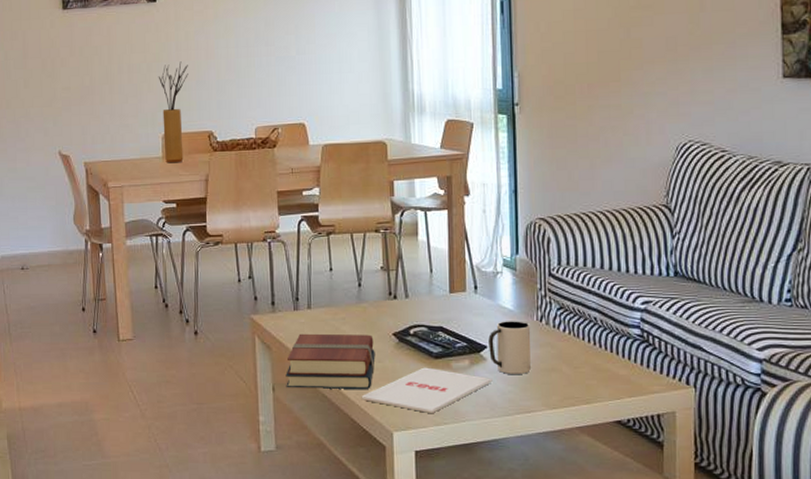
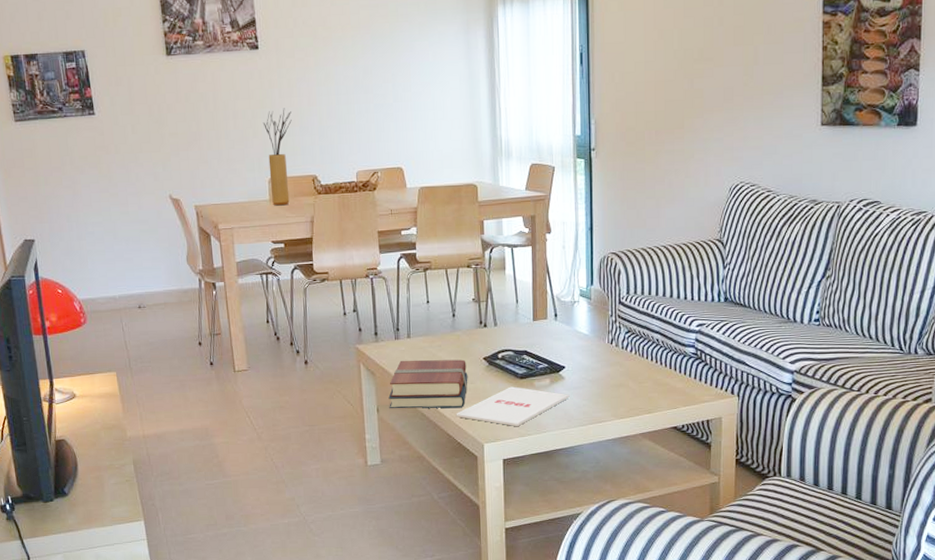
mug: present [488,321,531,375] -> none [566,344,603,391]

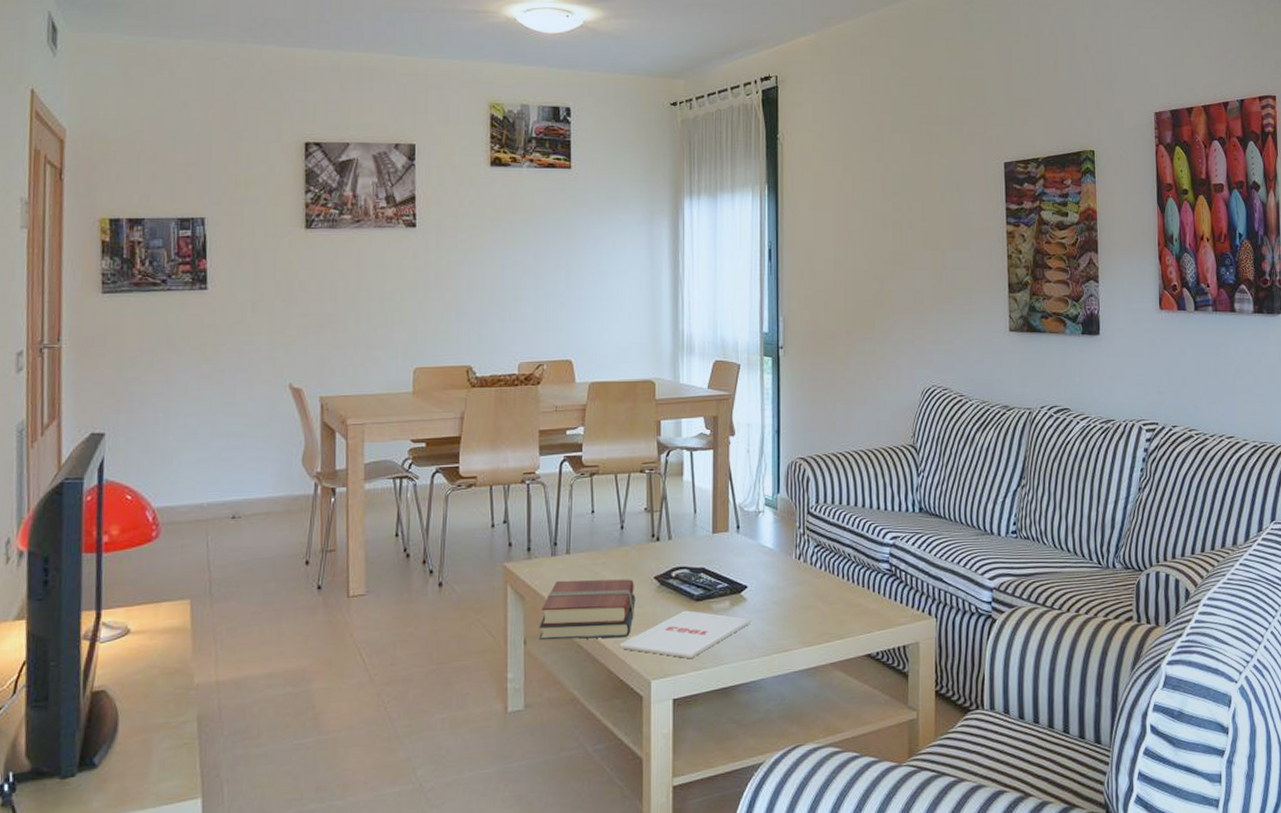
vase: present [262,108,292,206] -> none [413,291,448,399]

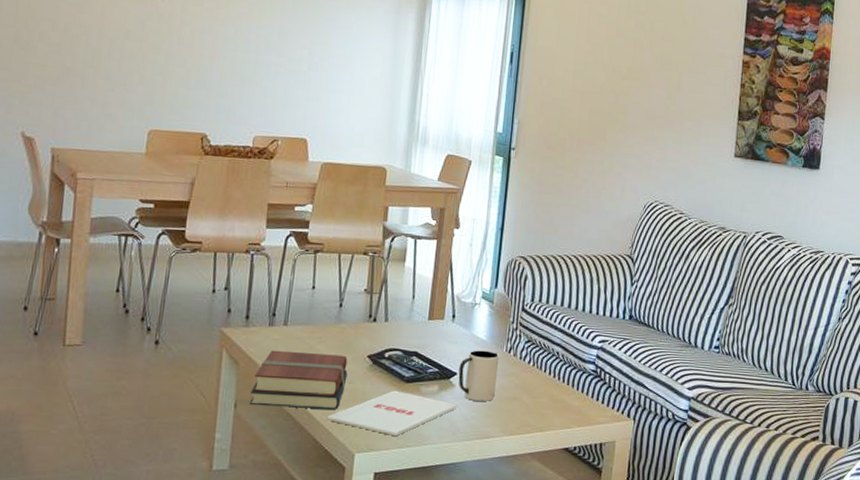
mug: none [749,559,790,615] -> present [458,350,500,402]

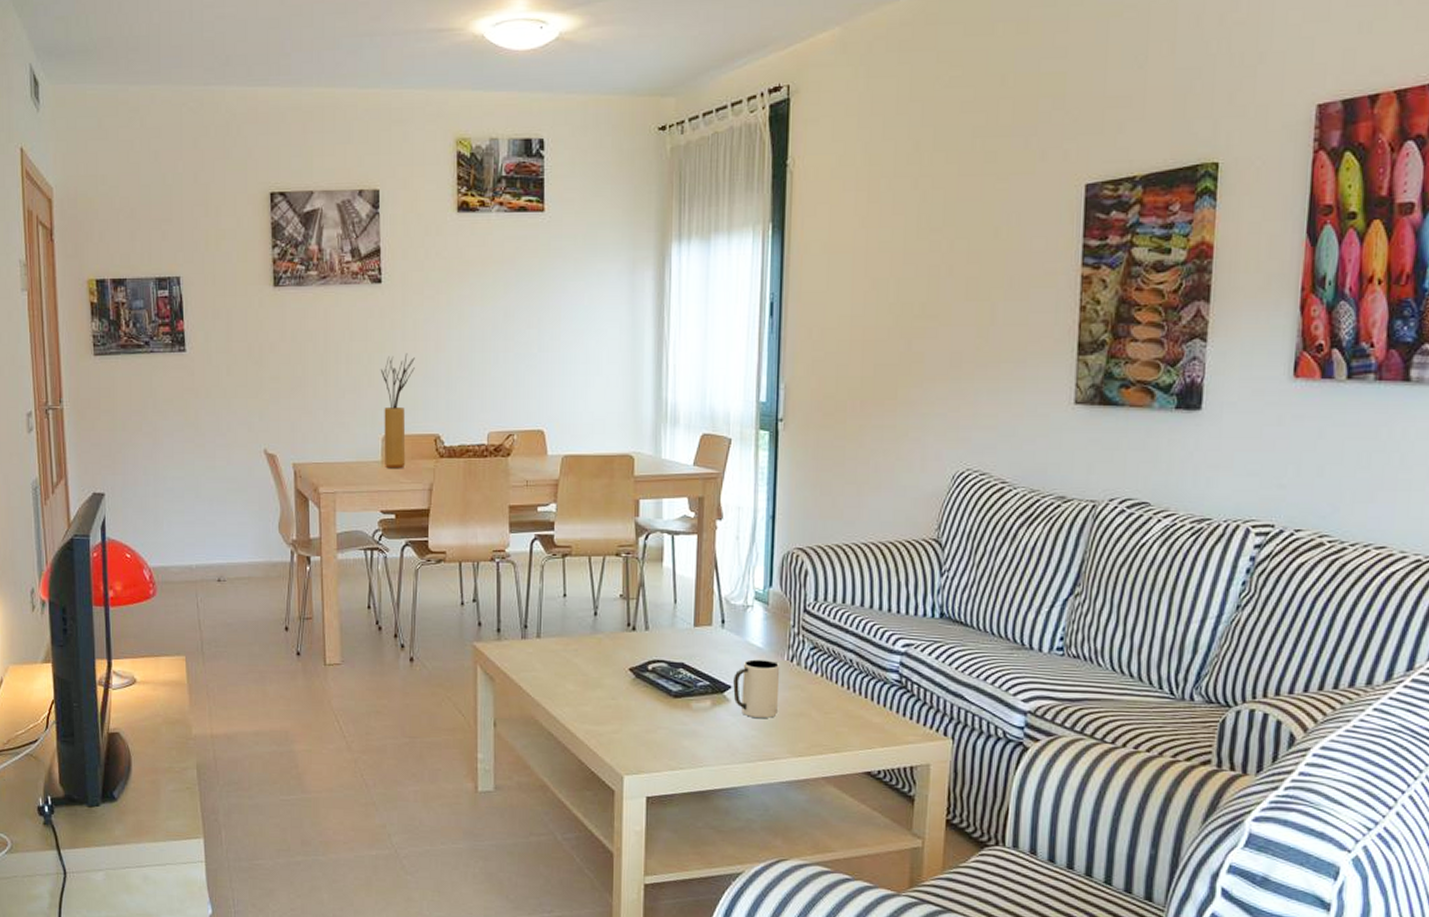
vase: none [148,57,189,162] -> present [380,353,415,469]
books: present [249,350,348,410] -> none [509,664,609,728]
magazine: present [327,390,458,437] -> none [591,706,735,758]

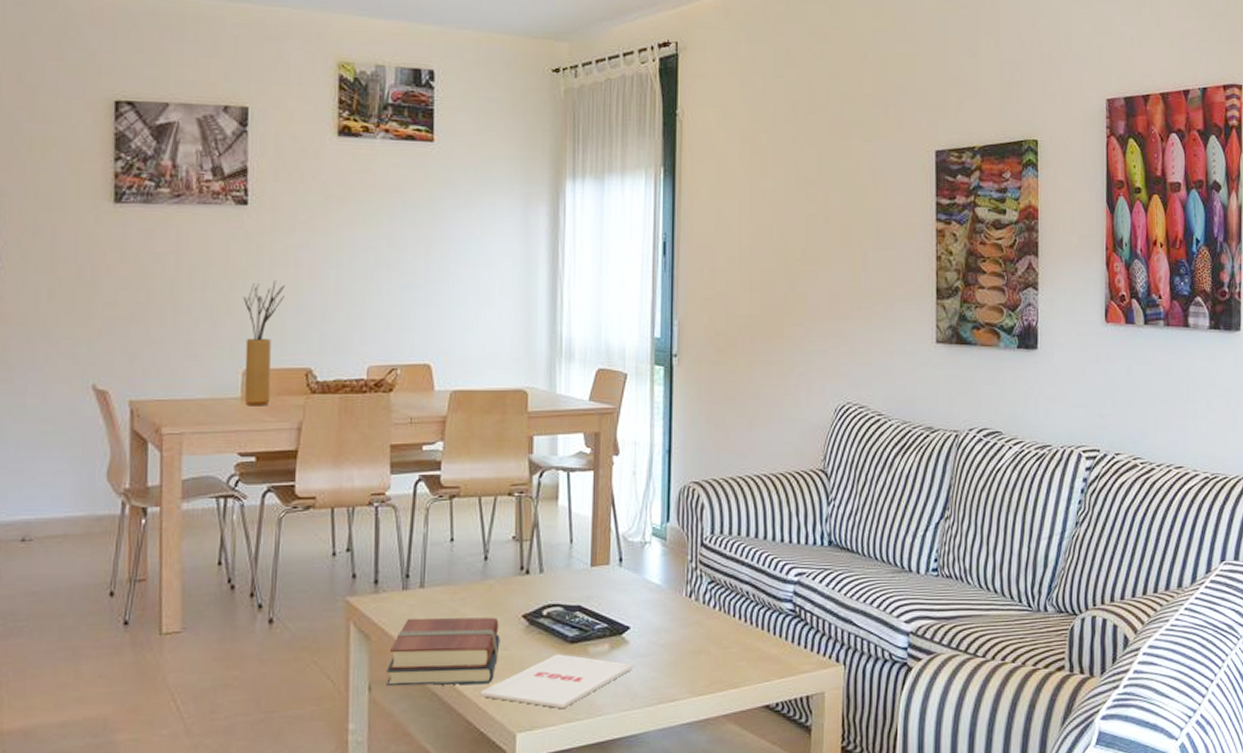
books: none [509,664,609,728] -> present [386,617,500,687]
magazine: none [591,706,735,758] -> present [480,654,634,709]
mug: present [733,659,780,719] -> none [632,597,679,659]

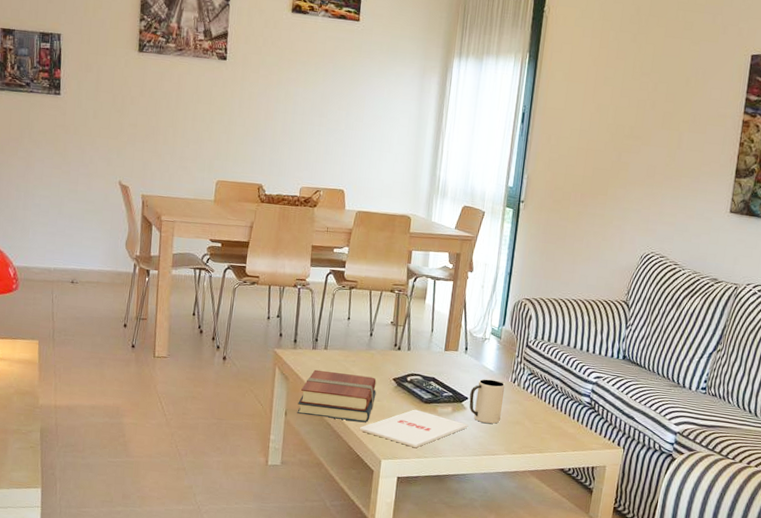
vase: present [242,280,285,406] -> none [216,118,248,208]
mug: none [632,597,679,659] -> present [469,379,506,424]

